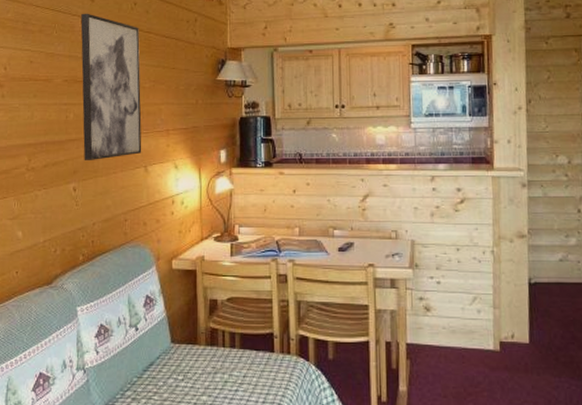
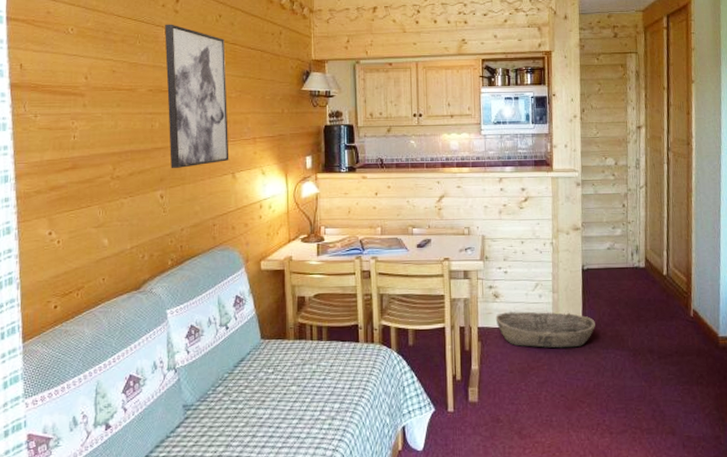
basket: none [426,328,545,373] -> present [495,311,595,348]

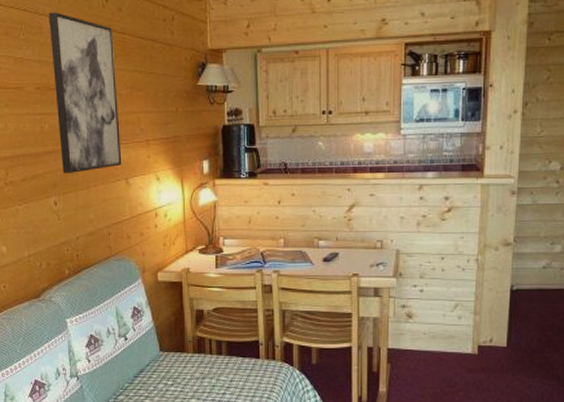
basket: present [495,311,595,348] -> none [407,334,522,374]

